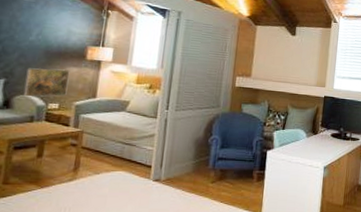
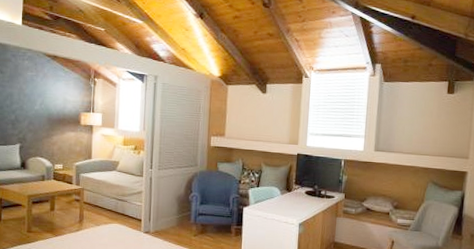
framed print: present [23,68,70,97] -> none [35,134,69,159]

